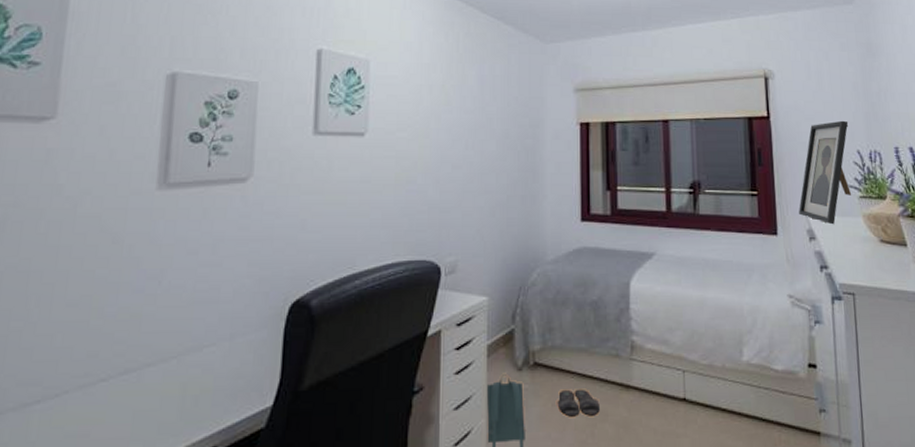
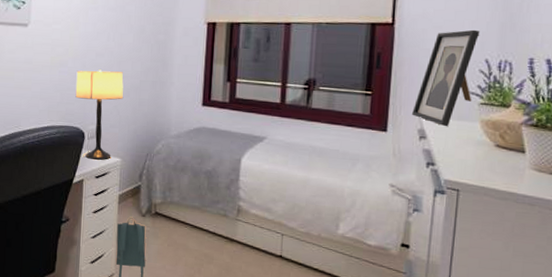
table lamp: none [427,185,488,301] -> present [75,69,124,160]
slippers: present [557,389,600,417] -> none [172,235,207,258]

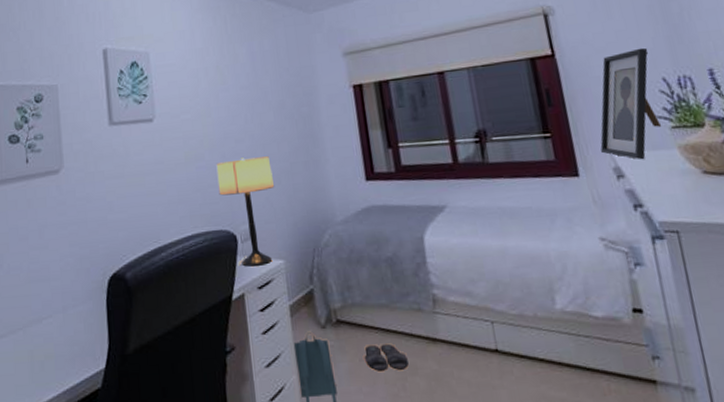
slippers: none [172,235,207,258] -> present [364,343,408,371]

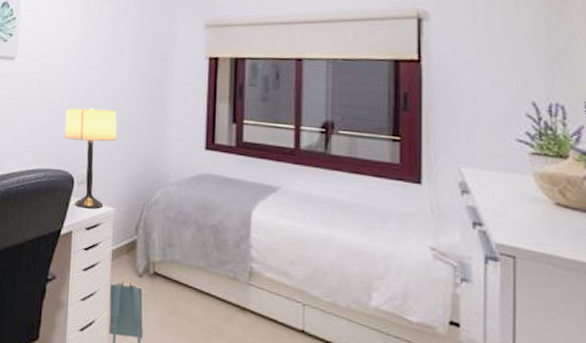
slippers: present [364,343,408,371] -> none [174,300,215,330]
picture frame: present [600,47,662,160] -> none [450,68,523,180]

